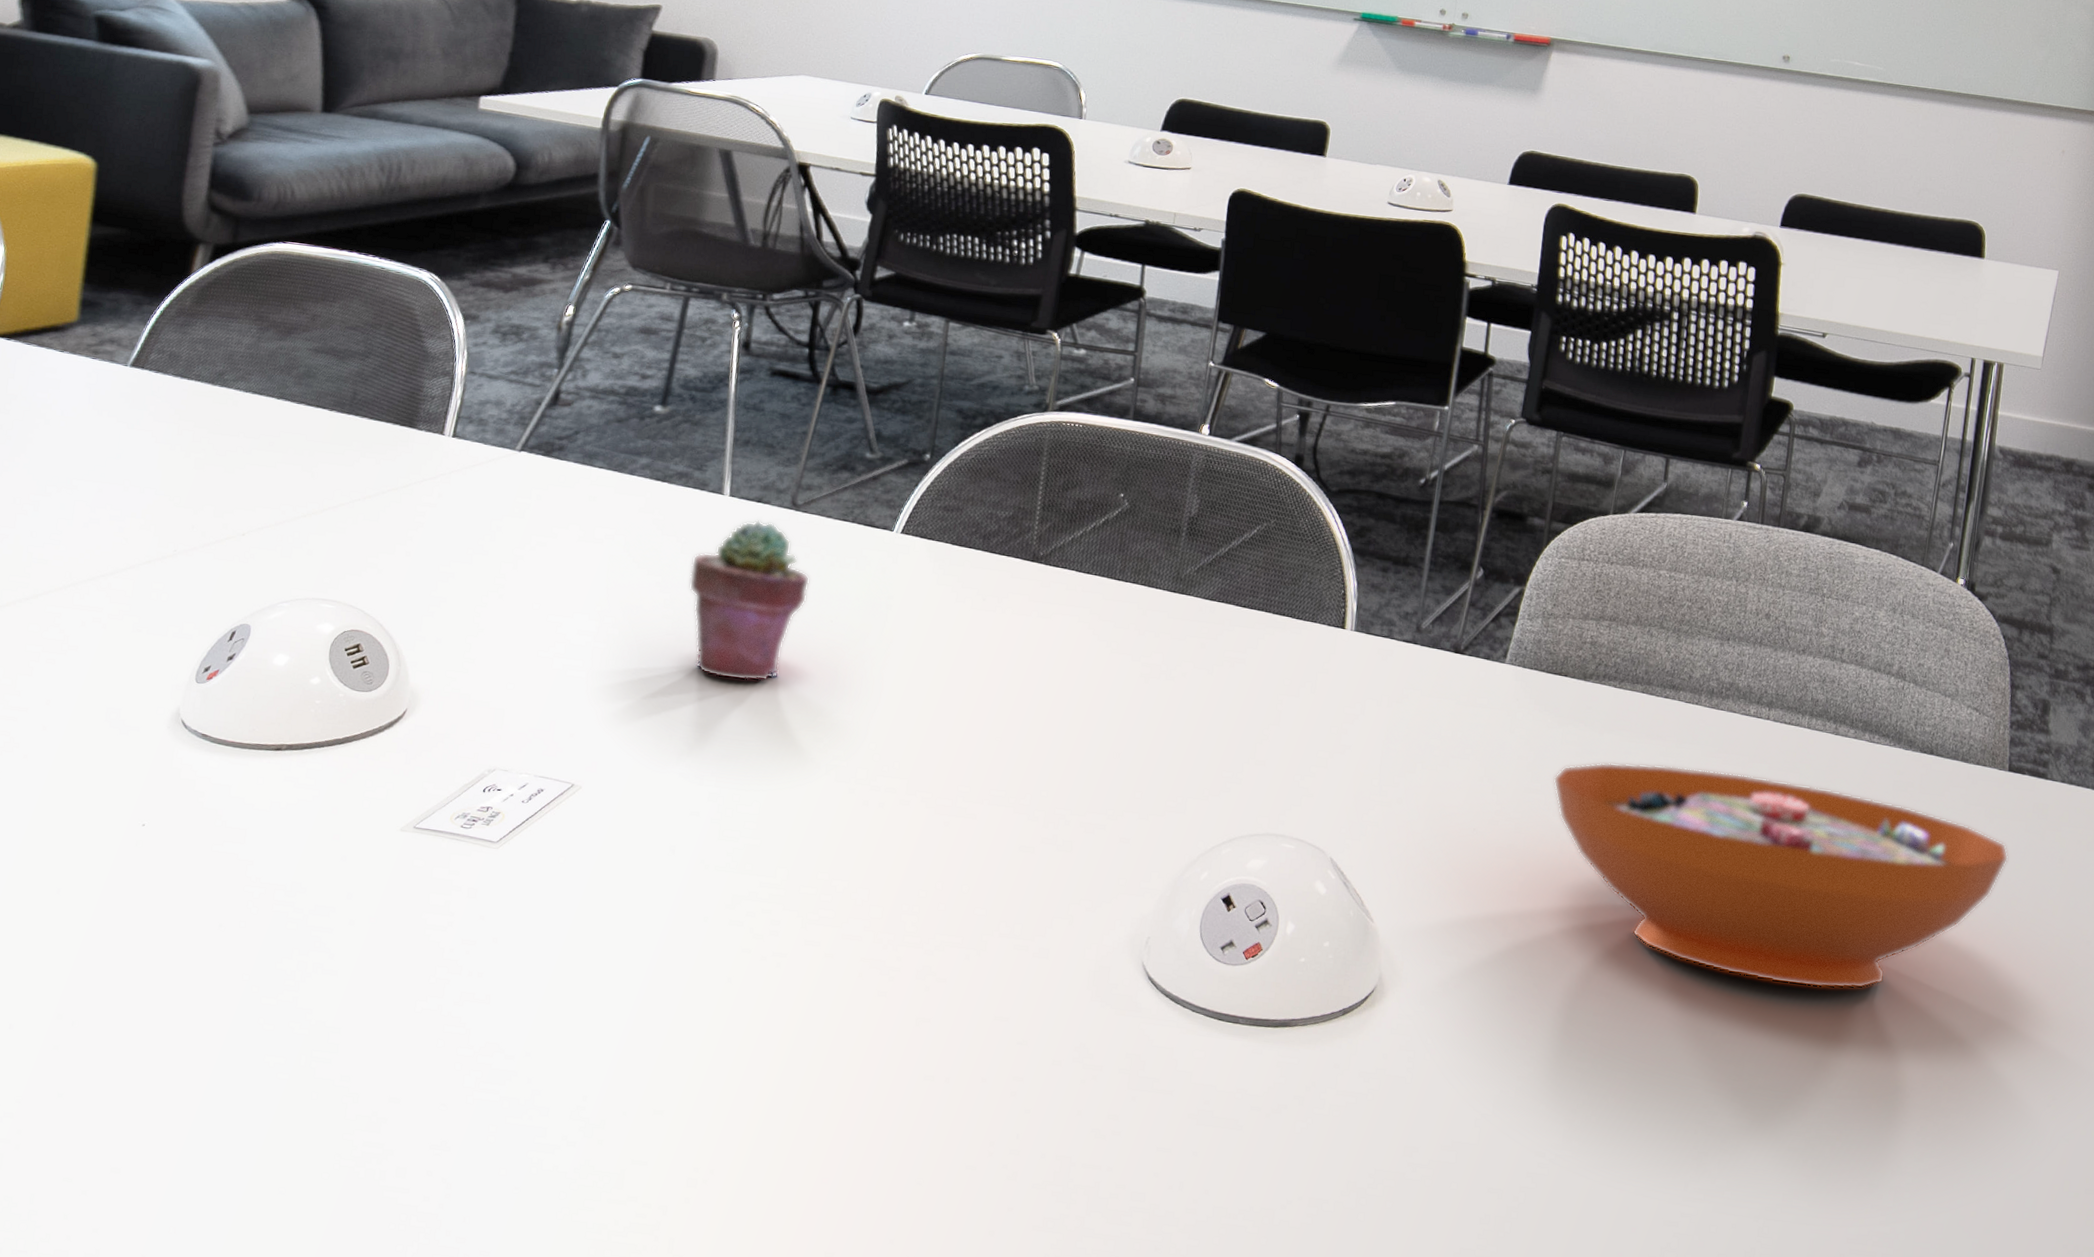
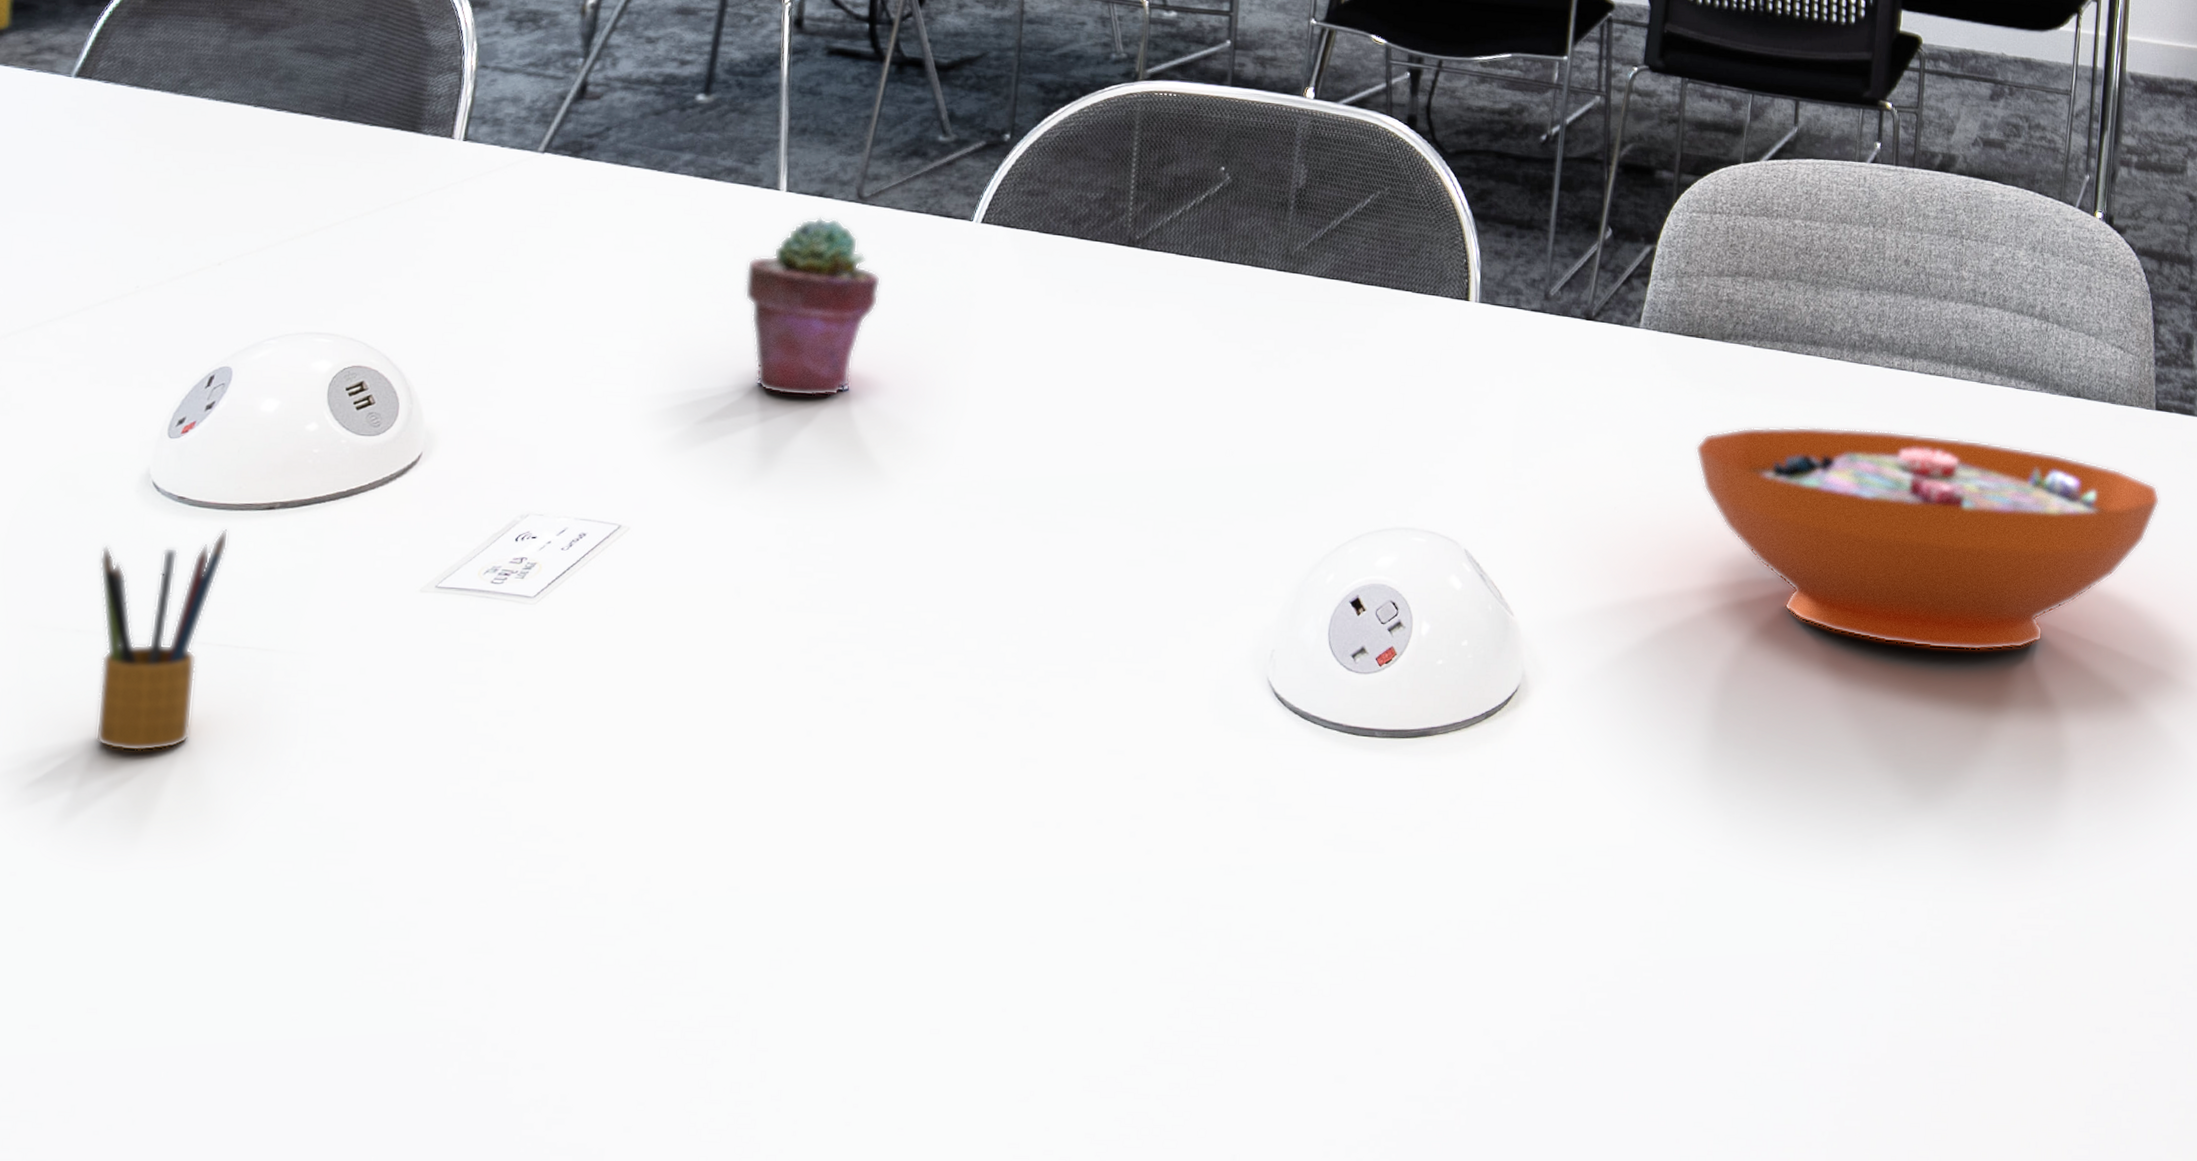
pencil box: none [126,765,243,952] -> present [95,529,229,752]

